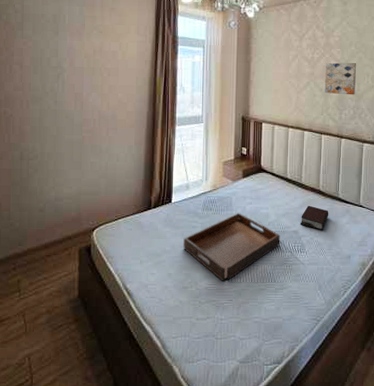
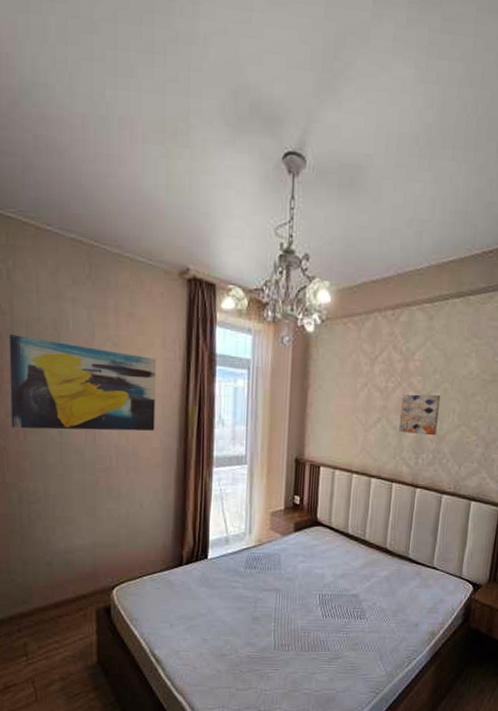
wall art: none [17,27,131,100] -> present [9,334,156,431]
serving tray: present [183,213,281,281] -> none [221,572,337,648]
bible: present [300,205,329,231] -> none [361,565,396,596]

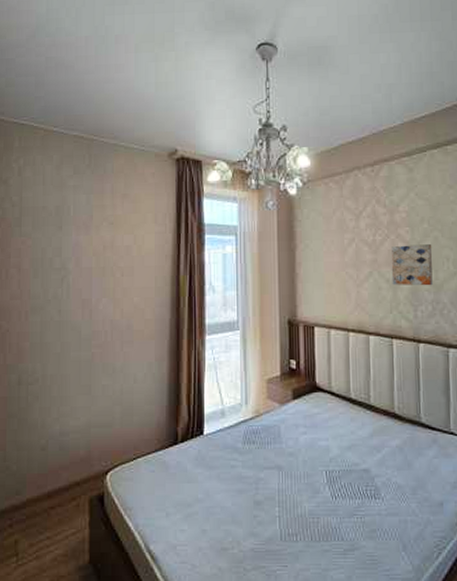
wall art: present [9,334,156,431] -> none [15,223,148,311]

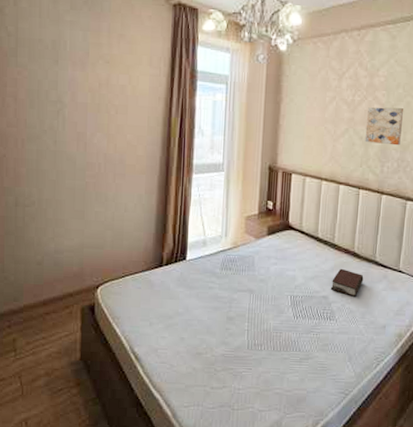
bible: none [371,434,410,469] -> present [330,268,364,298]

